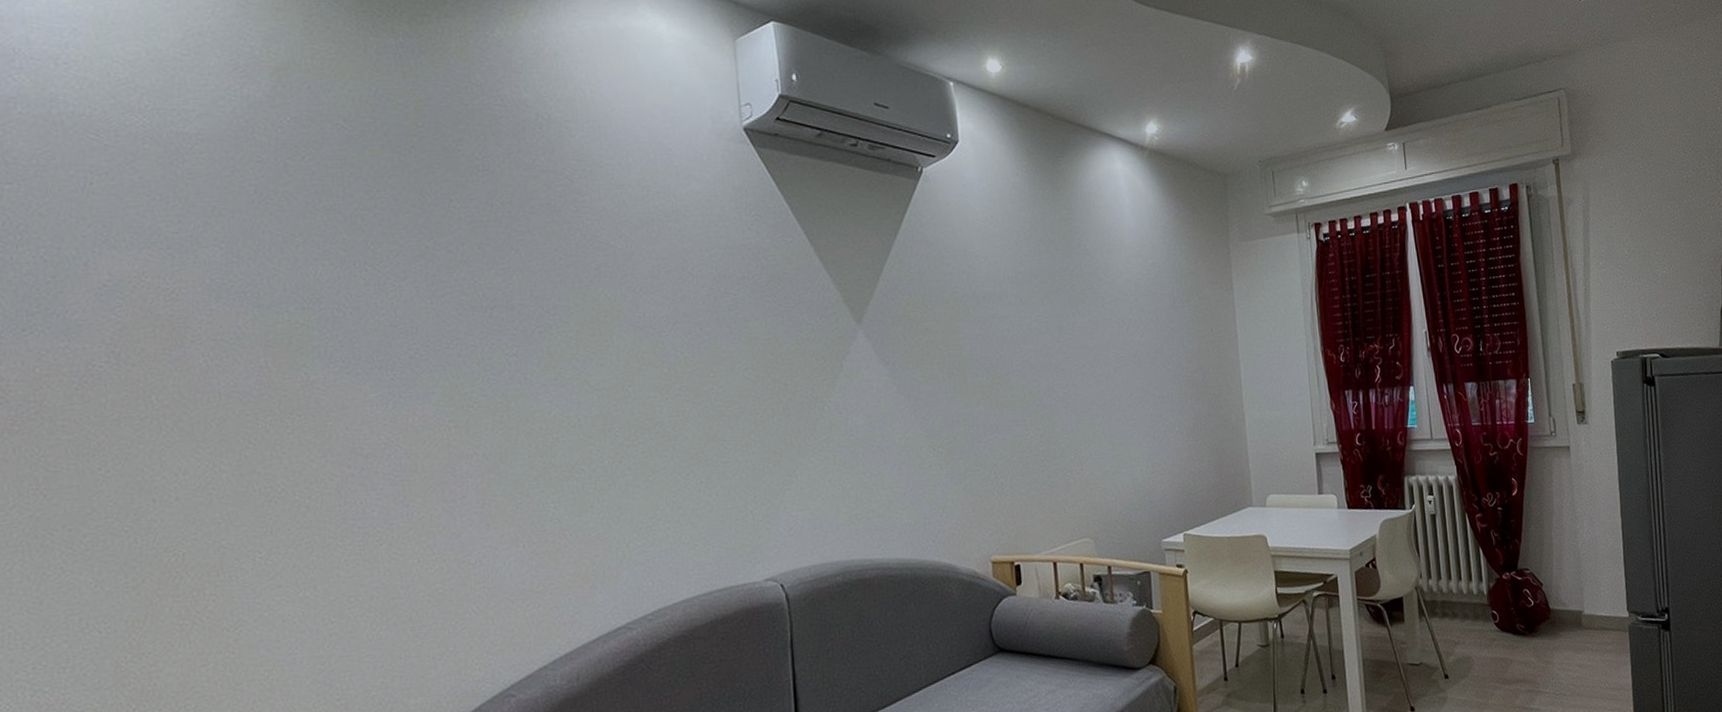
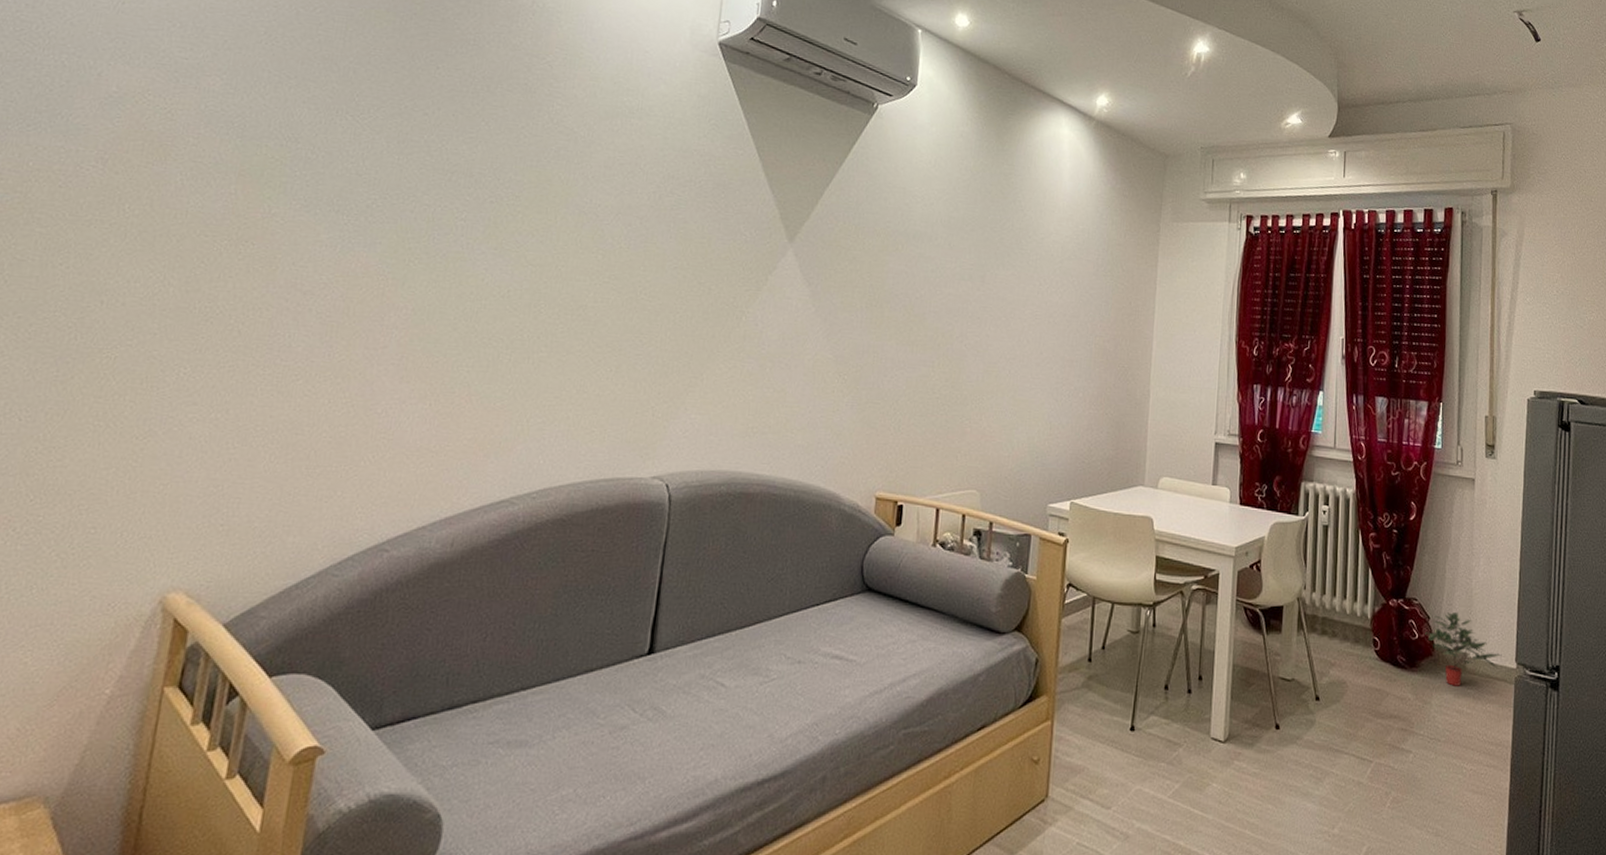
potted plant: none [1540,575,1614,643] -> present [1425,612,1502,686]

